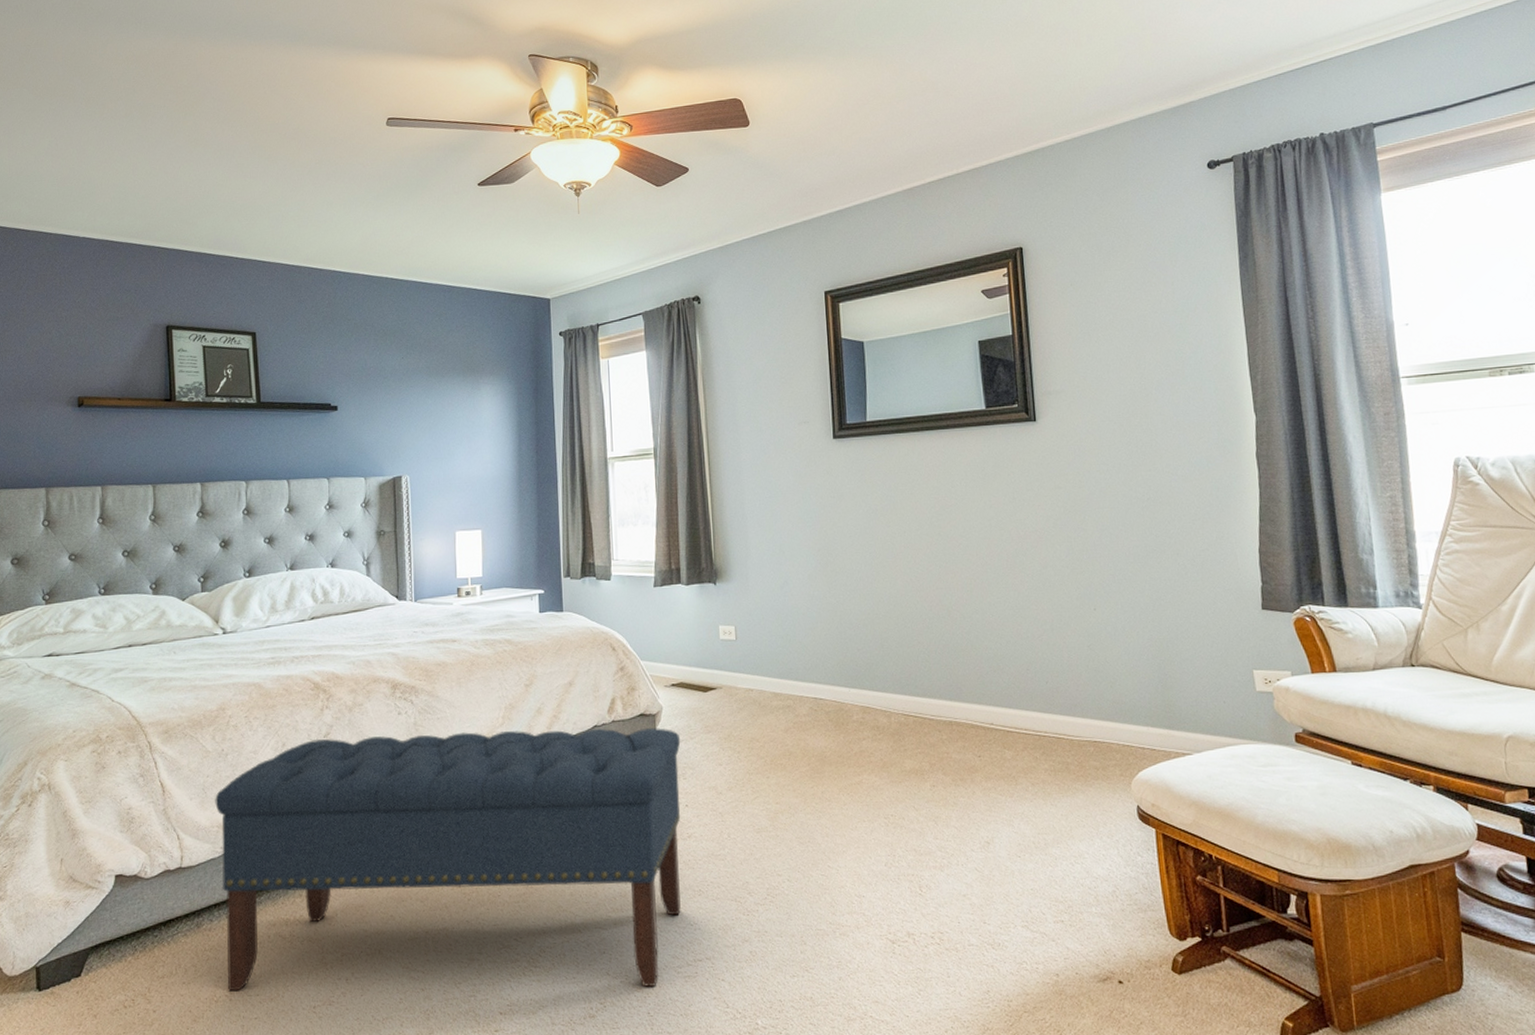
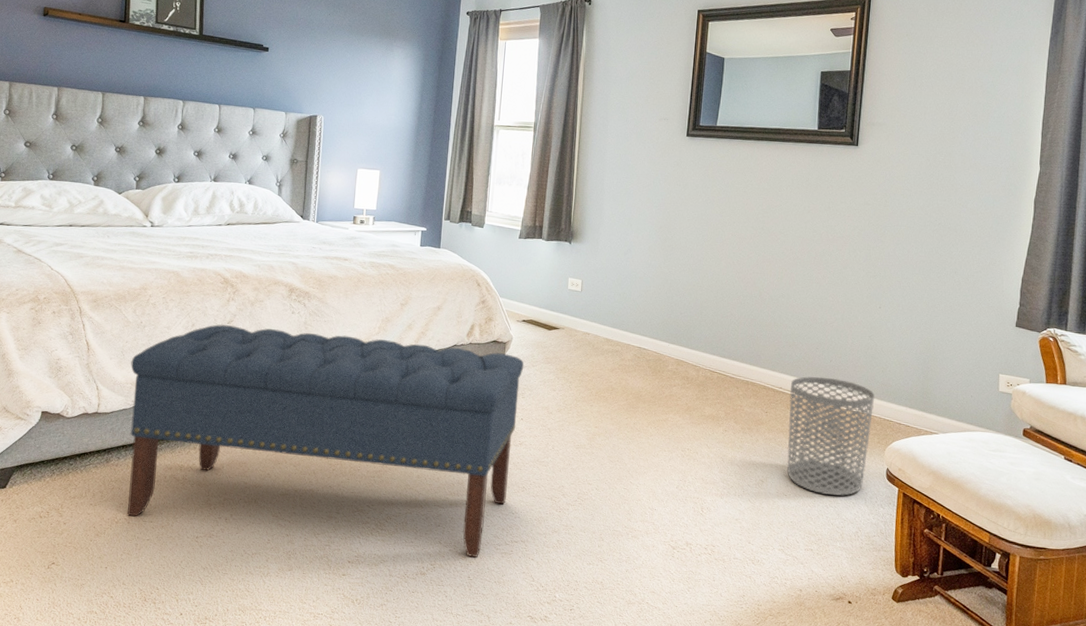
waste bin: none [1003,702,1112,850] -> present [786,376,875,496]

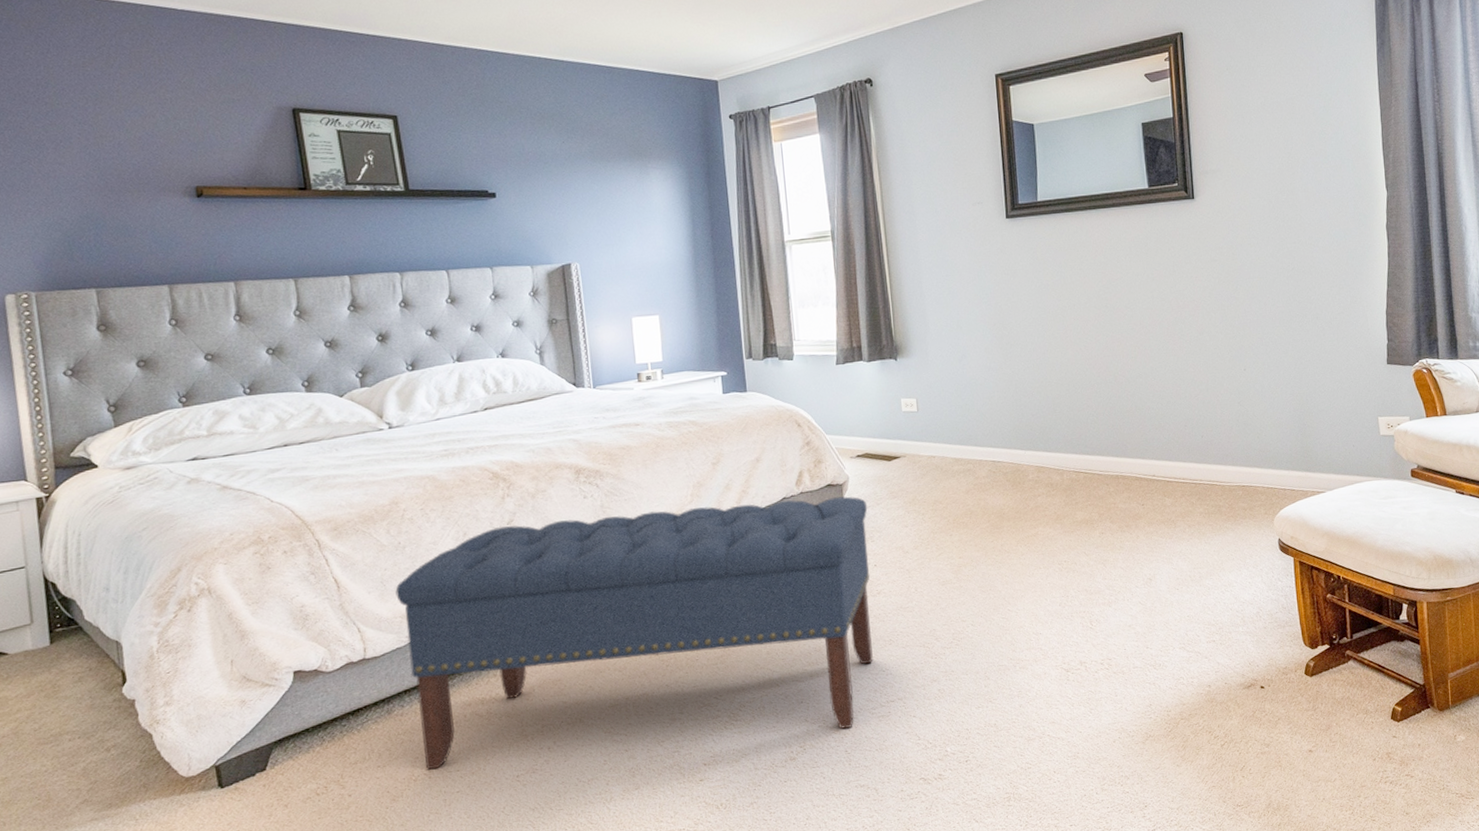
waste bin: present [786,376,875,496] -> none [1164,453,1257,580]

